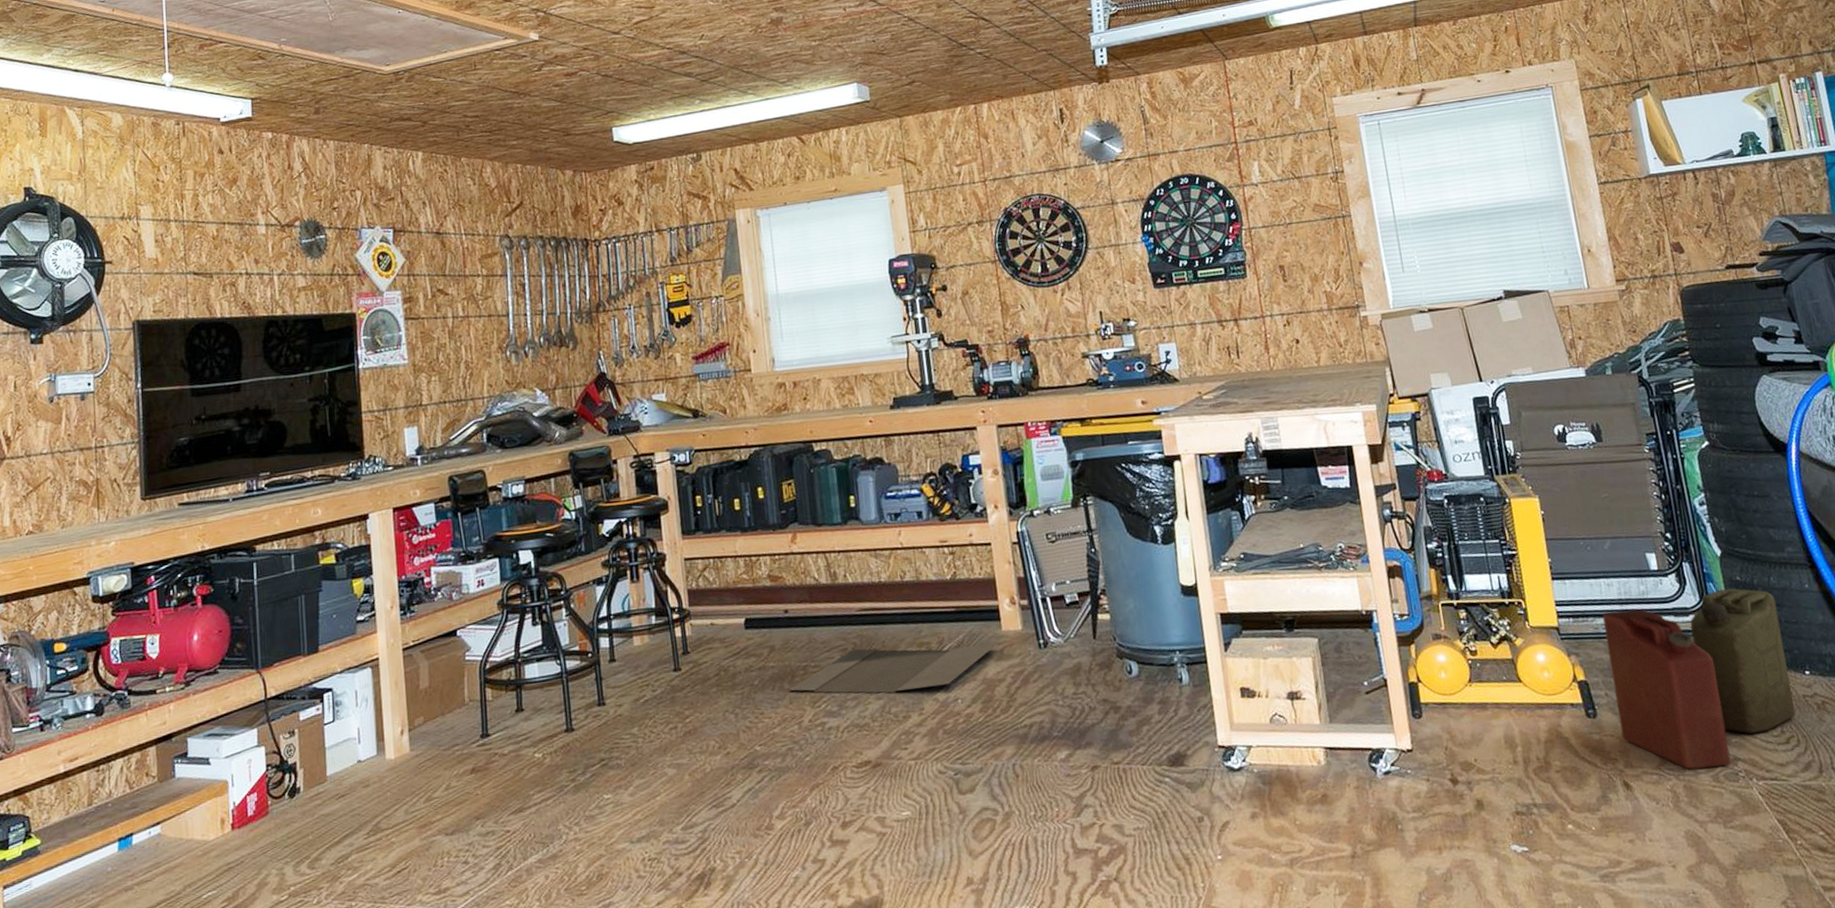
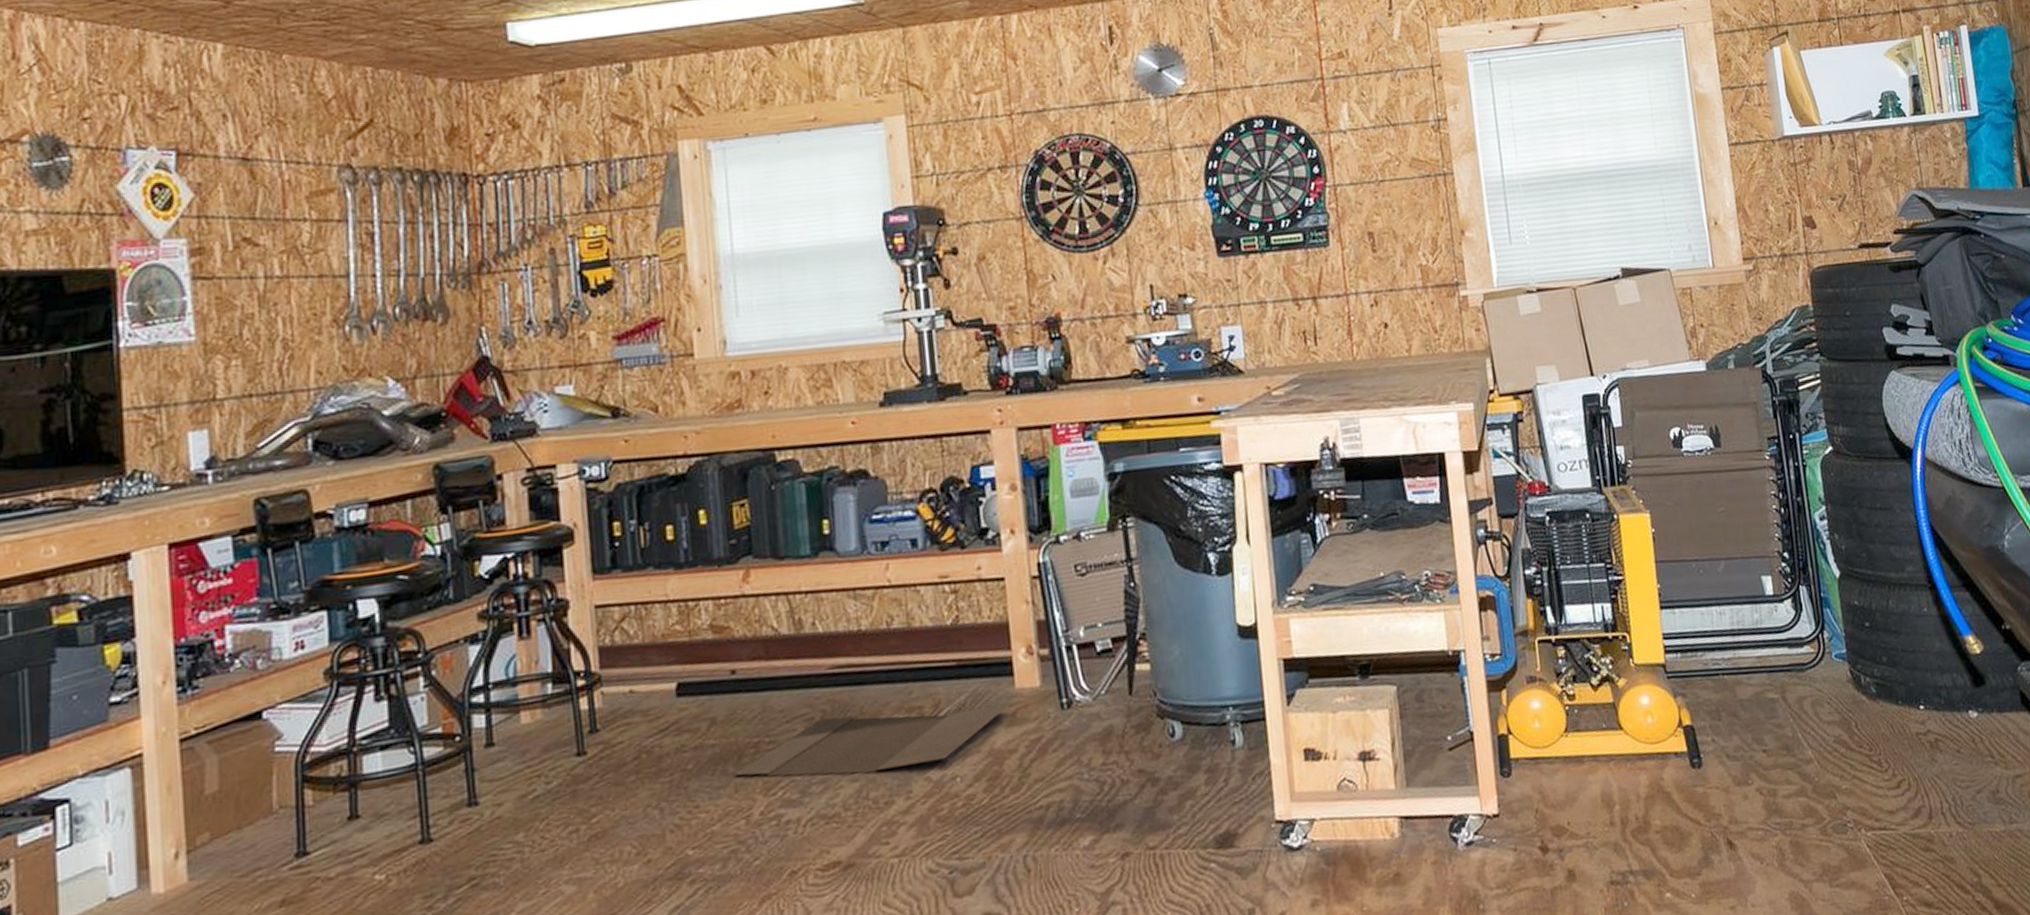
jerry can: present [1602,609,1731,770] -> none [1712,640,1840,823]
fuel can: present [1690,588,1796,735] -> none [1804,614,1908,780]

